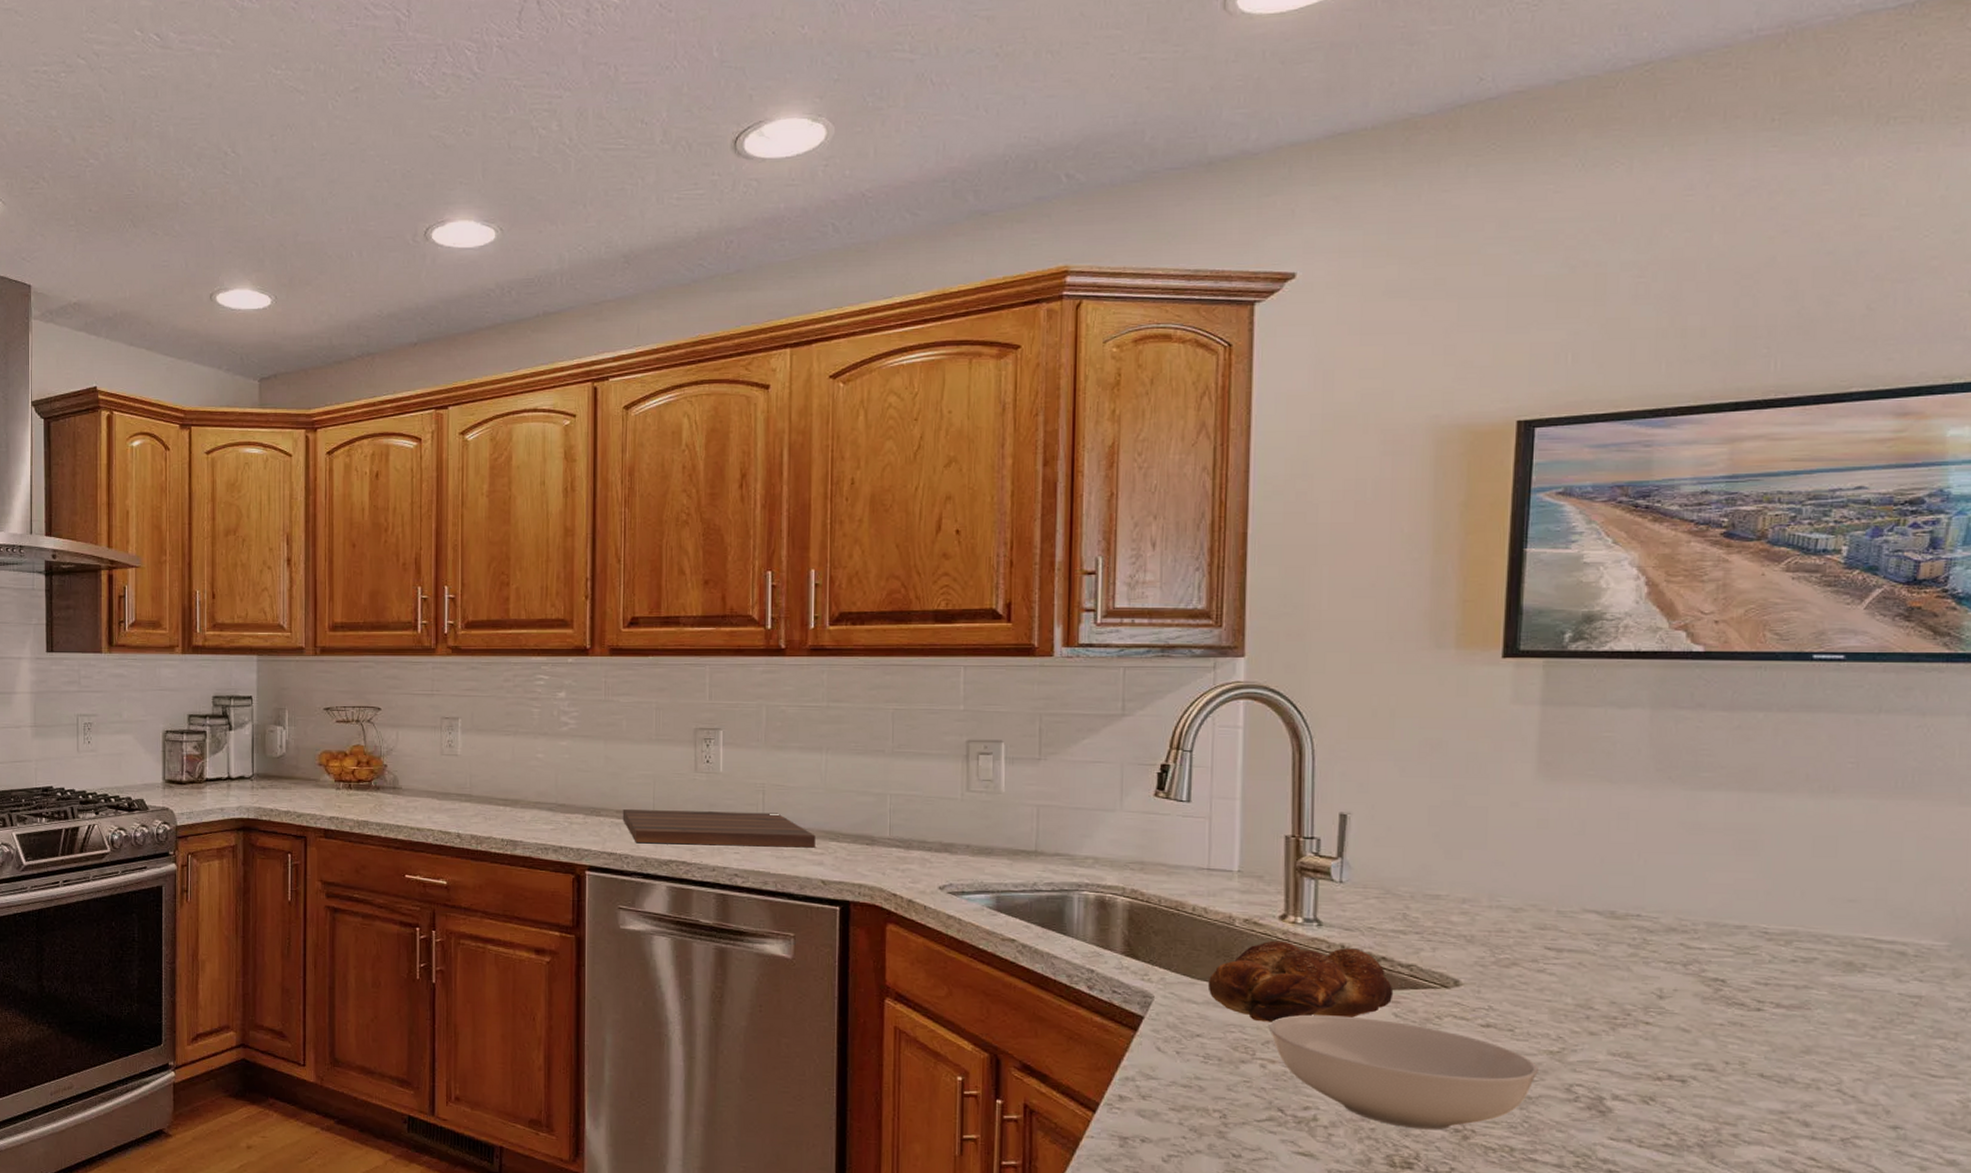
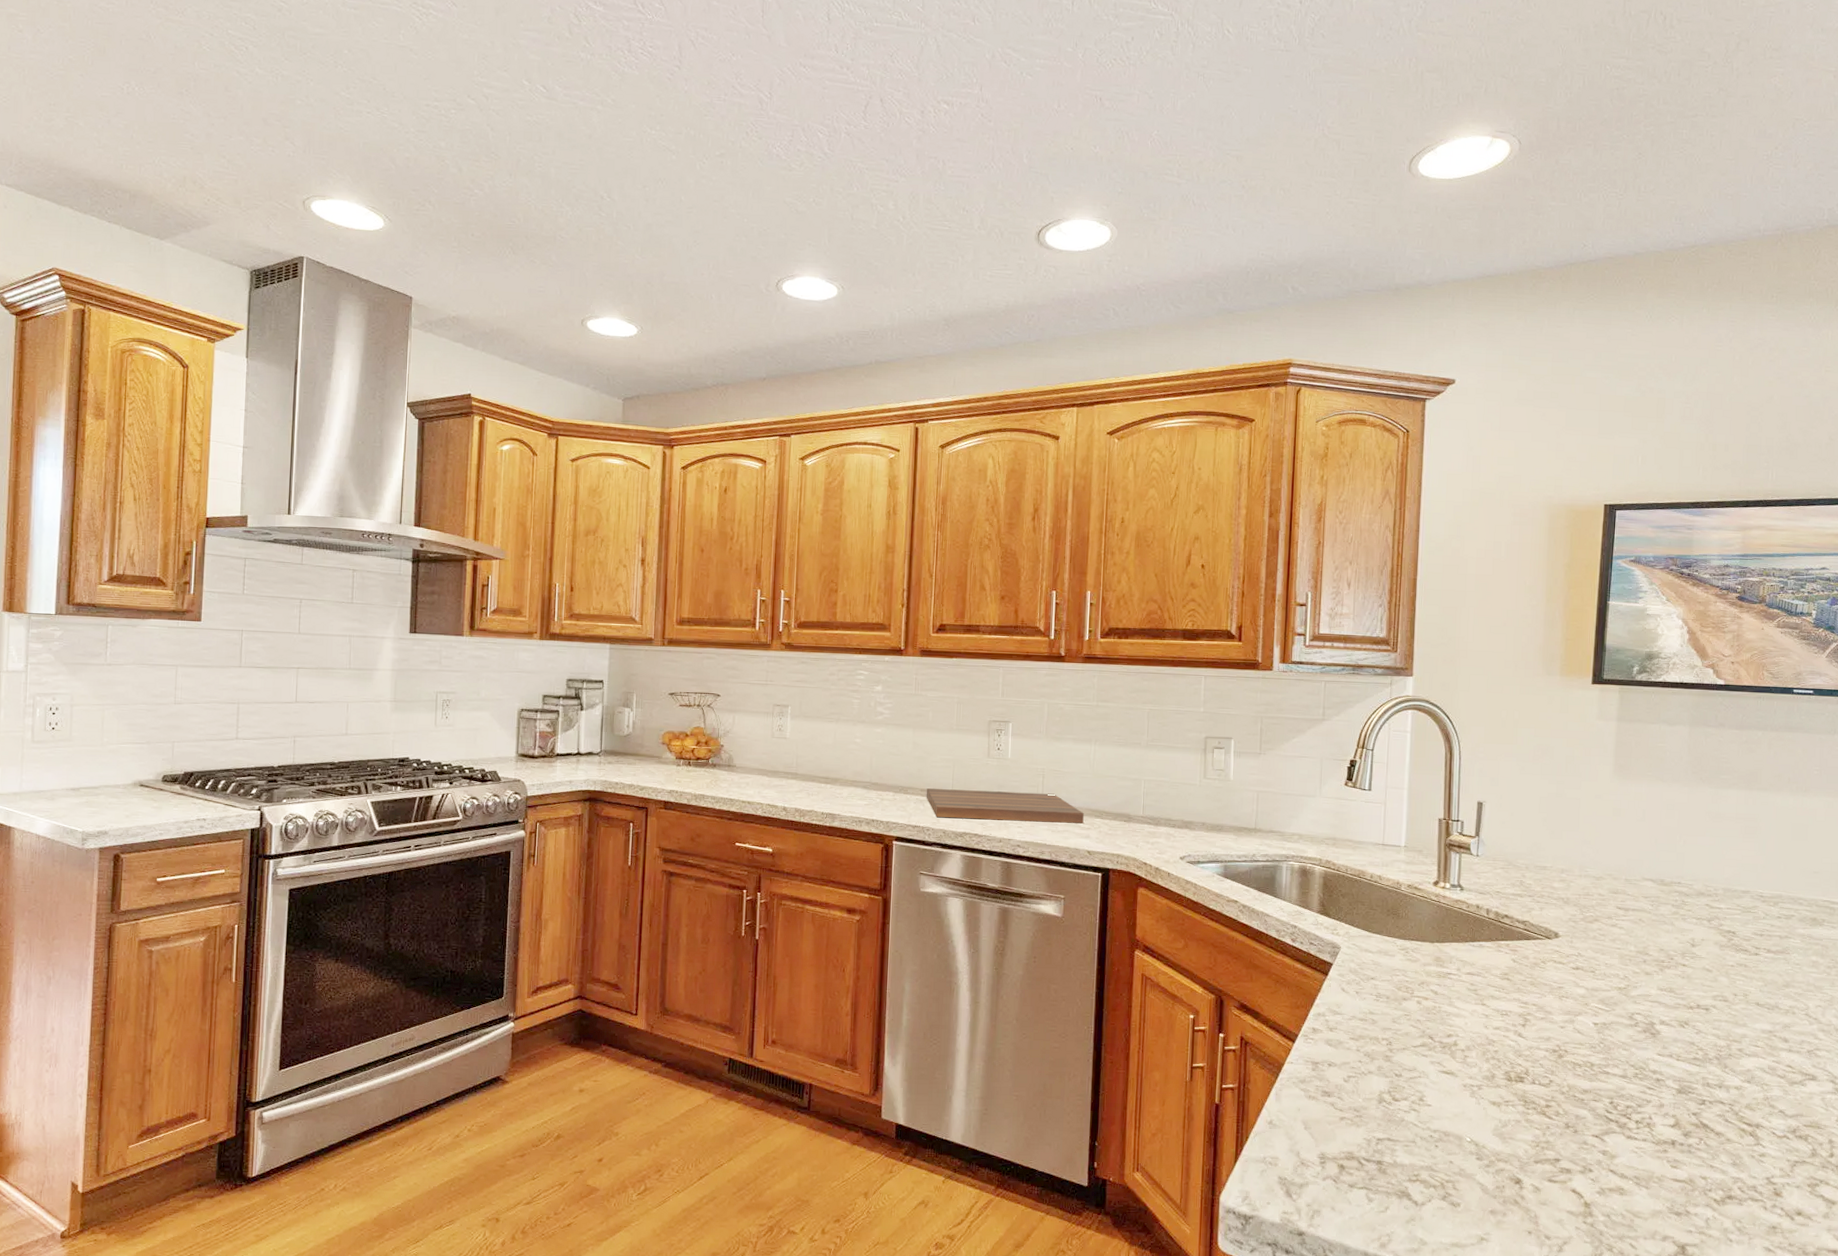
bread loaf: present [1207,940,1394,1022] -> none [1380,902,1513,967]
bowl: present [1268,1014,1538,1130] -> none [1423,961,1611,1051]

